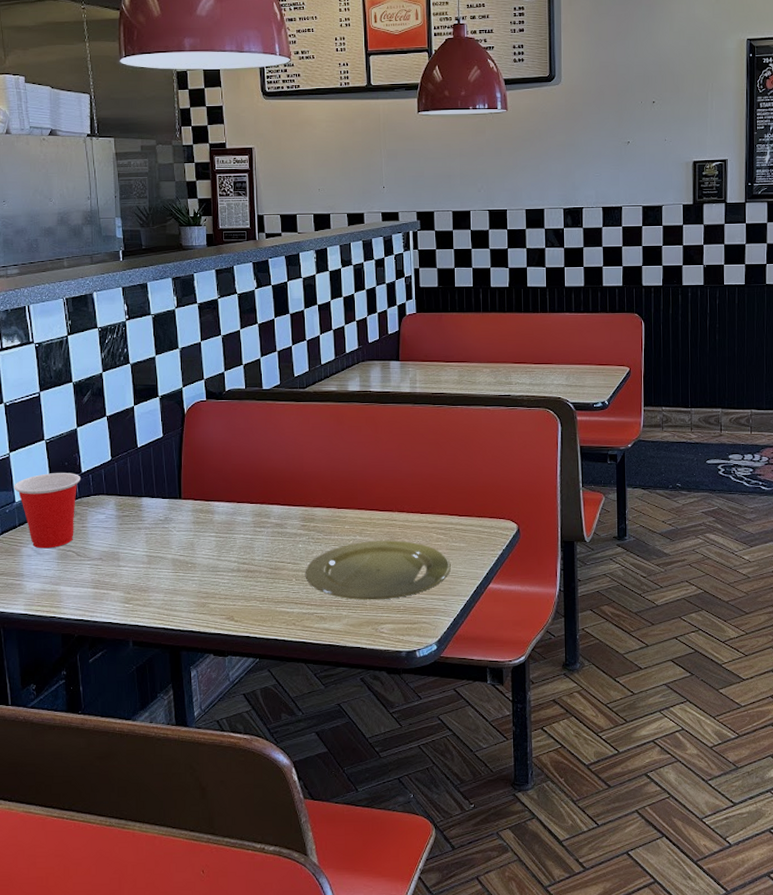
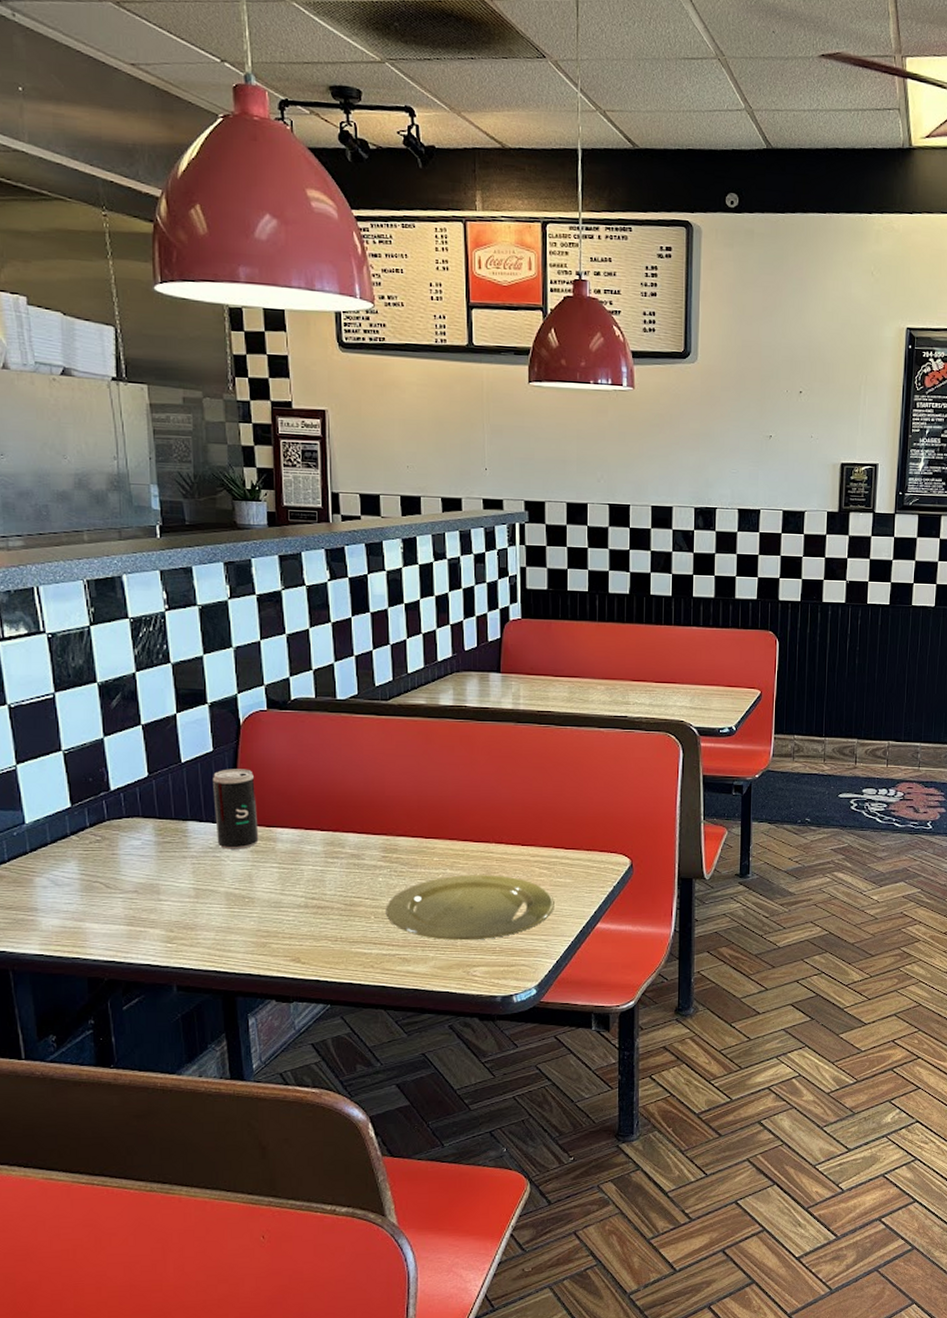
cup: present [14,473,80,549] -> none [22,790,109,879]
beverage can: none [163,451,199,521] -> present [213,769,259,849]

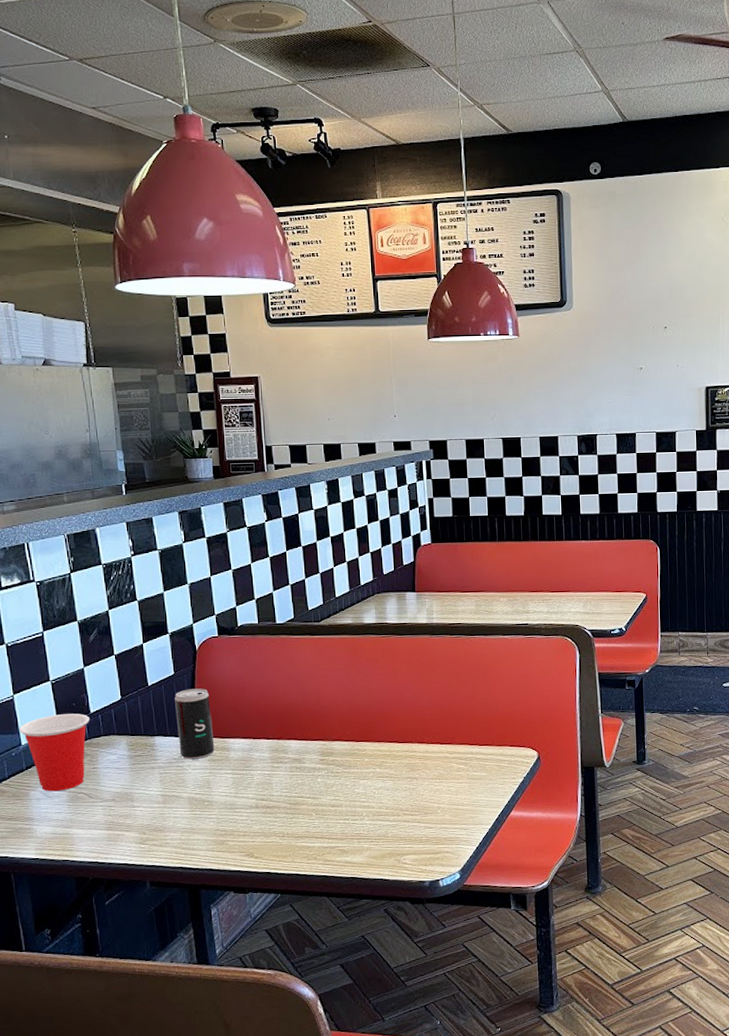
cup: none [22,790,109,879] -> present [19,713,89,792]
plate: present [386,875,554,941] -> none [325,771,472,832]

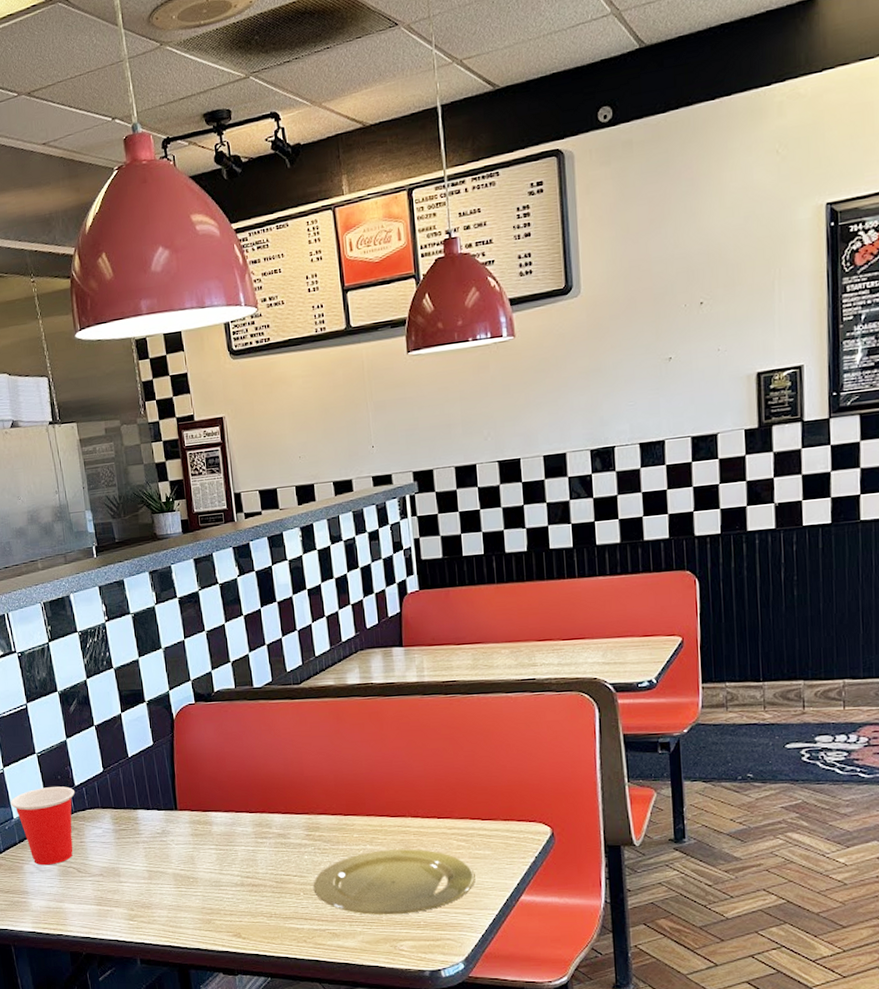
beverage can: present [175,688,215,760] -> none [155,759,197,834]
plate: none [325,771,472,832] -> present [313,849,475,915]

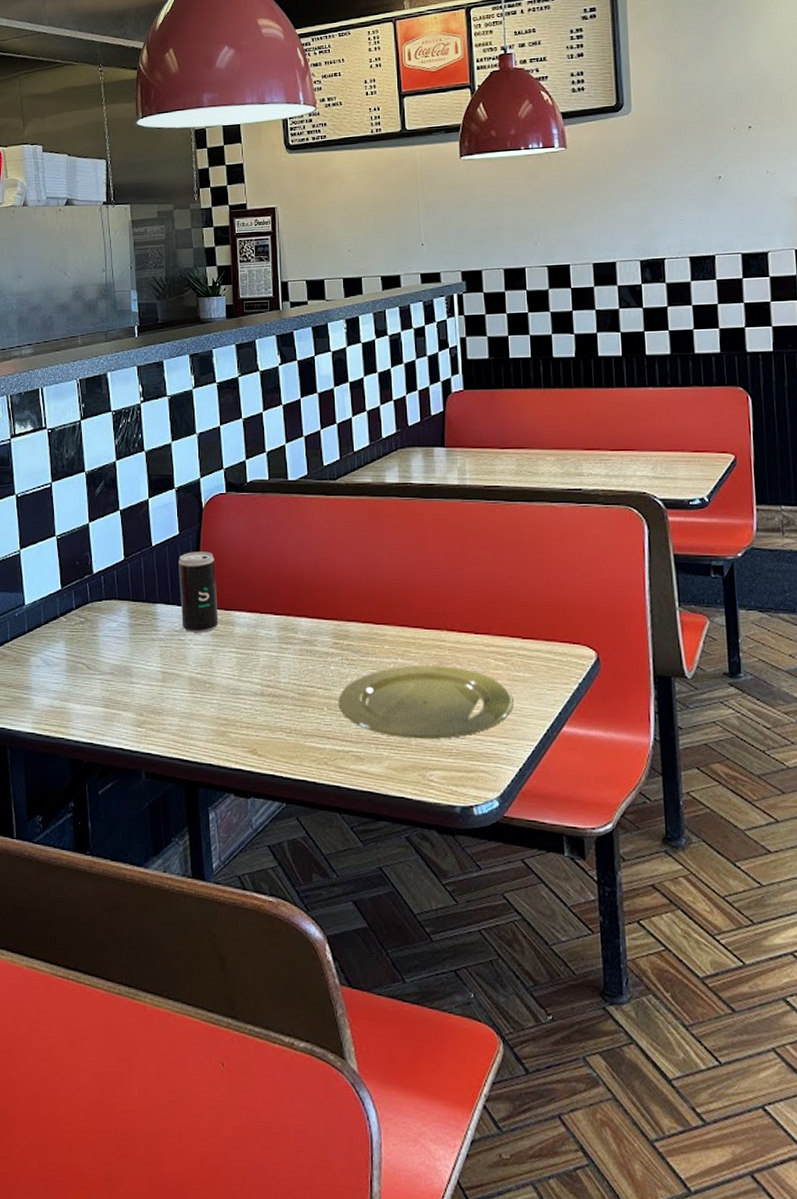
cup: present [10,786,75,866] -> none [23,573,92,659]
beverage can: none [155,759,197,834] -> present [179,552,218,633]

